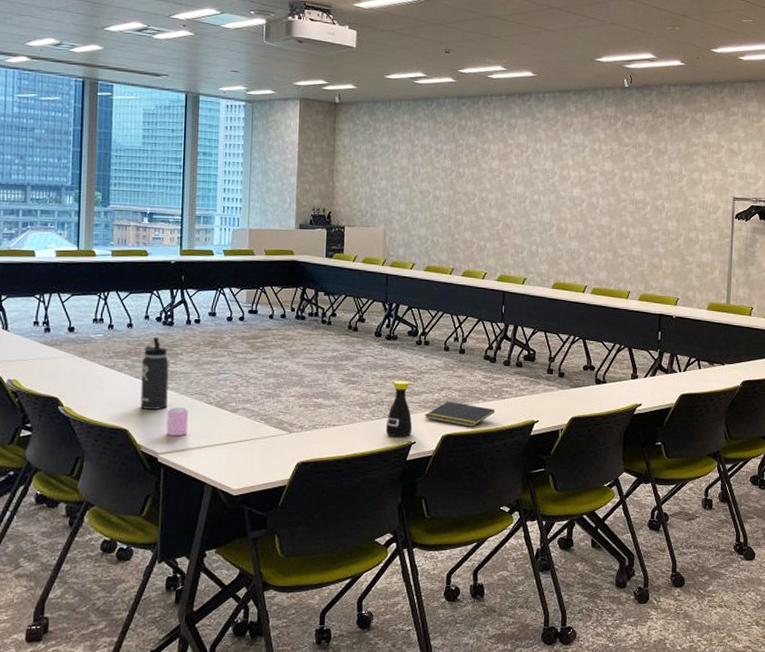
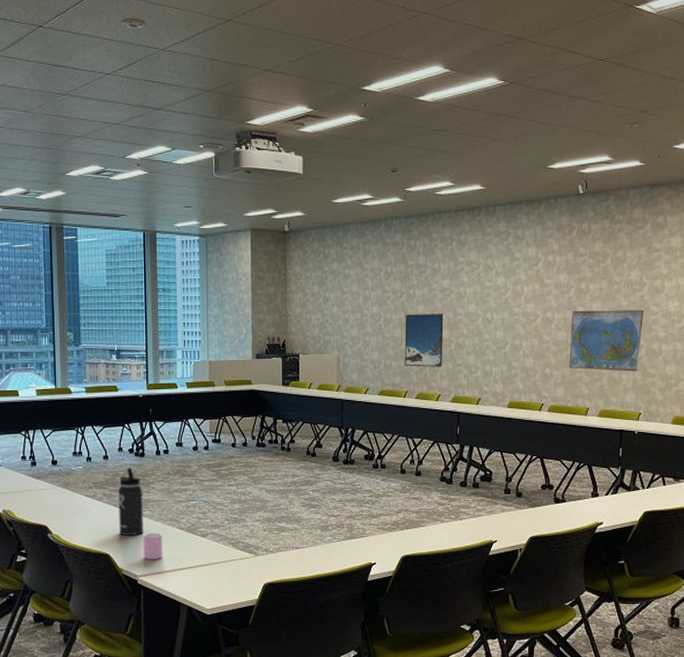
bottle: present [385,381,413,438] -> none [346,504,372,559]
notepad: present [425,401,495,427] -> none [384,523,453,548]
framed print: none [452,192,492,246] -> present [405,314,444,367]
world map: none [612,197,682,259] -> present [569,310,644,372]

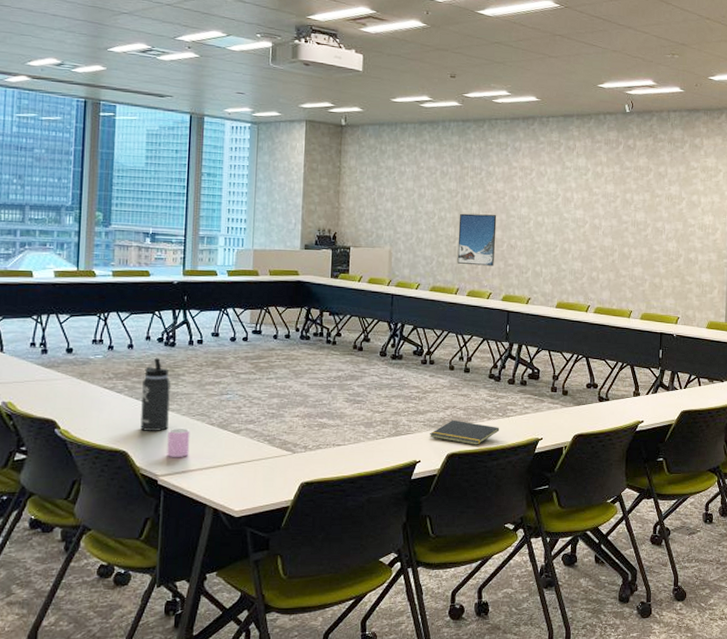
notepad: none [384,523,453,548] -> present [430,419,500,445]
world map: present [569,310,644,372] -> none [614,219,682,279]

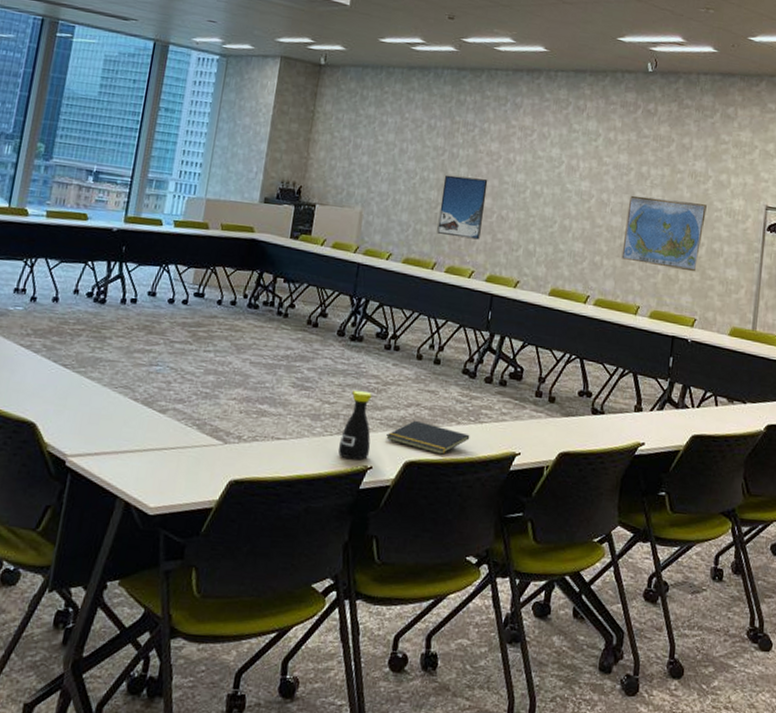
thermos bottle: present [140,358,171,431] -> none [54,316,95,403]
cup: present [167,428,190,457] -> none [80,400,110,436]
bottle: none [390,400,418,457] -> present [337,390,372,460]
world map: none [614,219,682,279] -> present [621,195,707,272]

